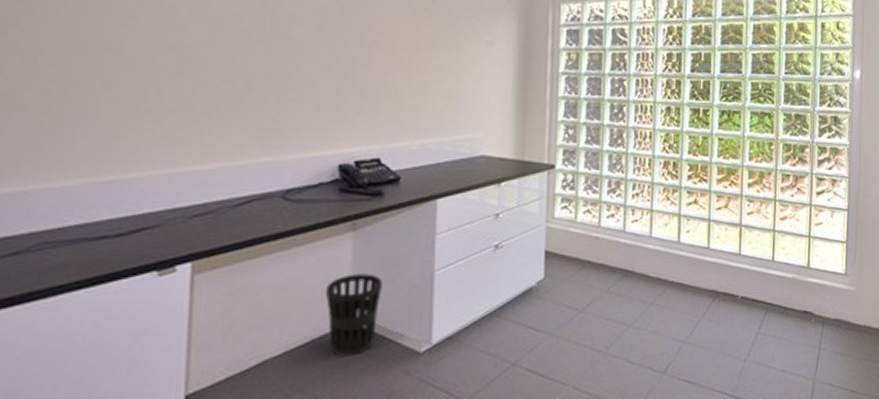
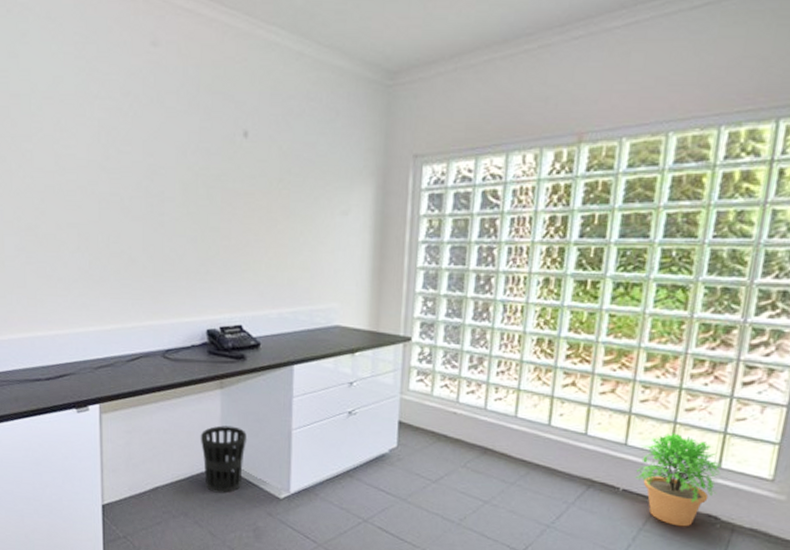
potted plant: none [750,240,810,326] -> present [636,432,722,527]

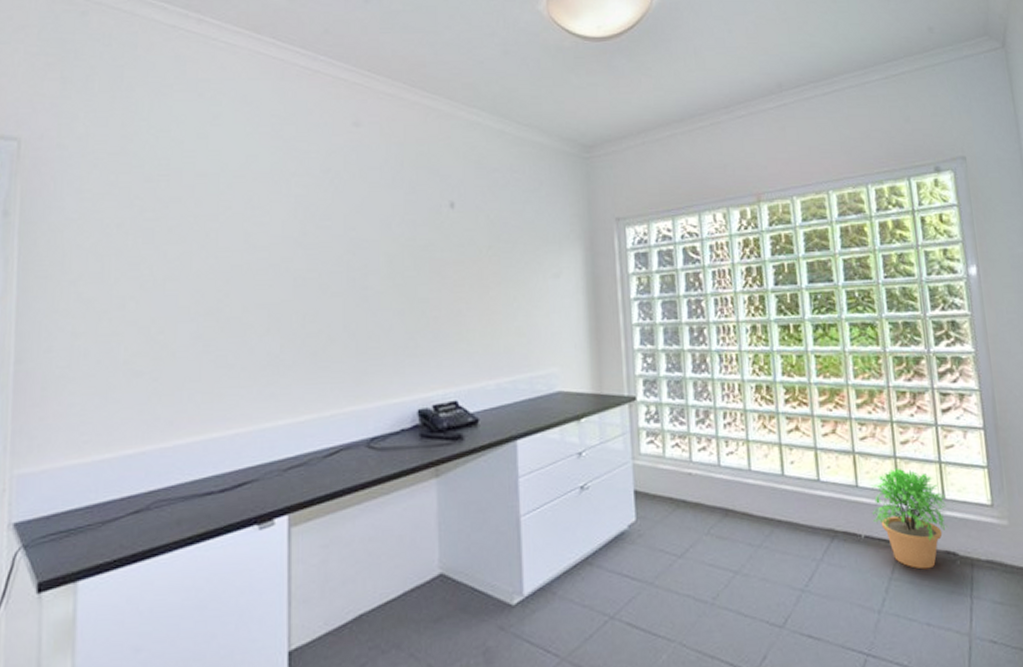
wastebasket: present [200,425,247,494] -> none [413,521,469,611]

